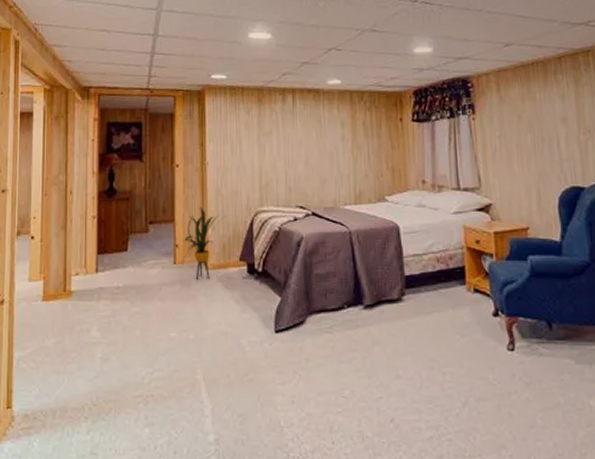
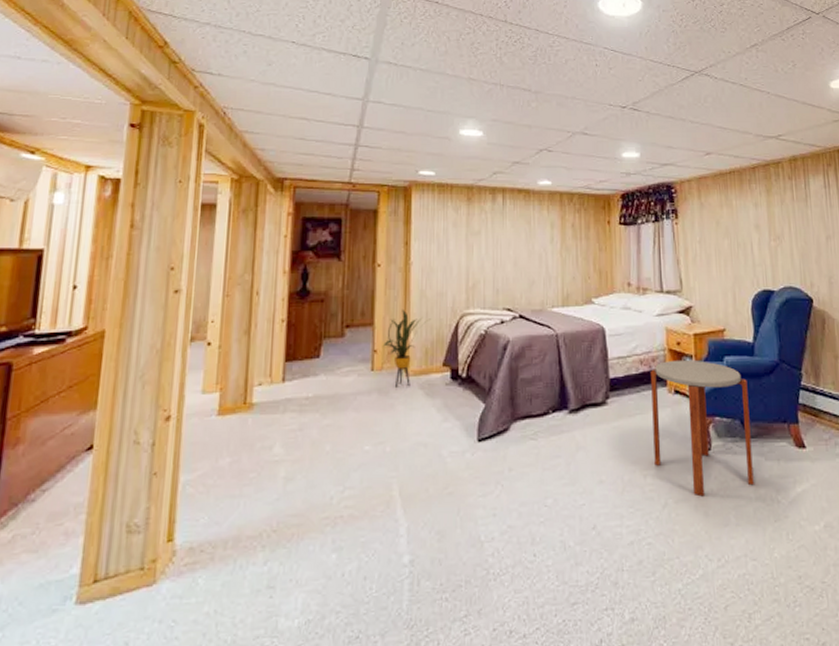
side table: none [448,258,563,397] -> present [651,359,754,497]

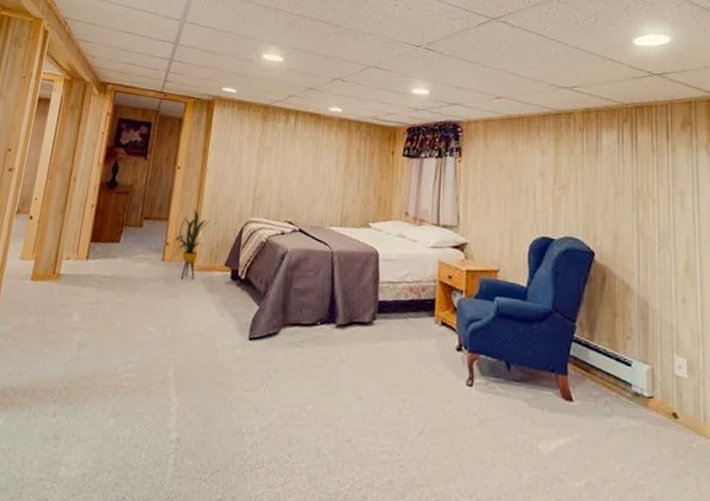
side table: present [651,359,754,497] -> none [414,292,517,431]

